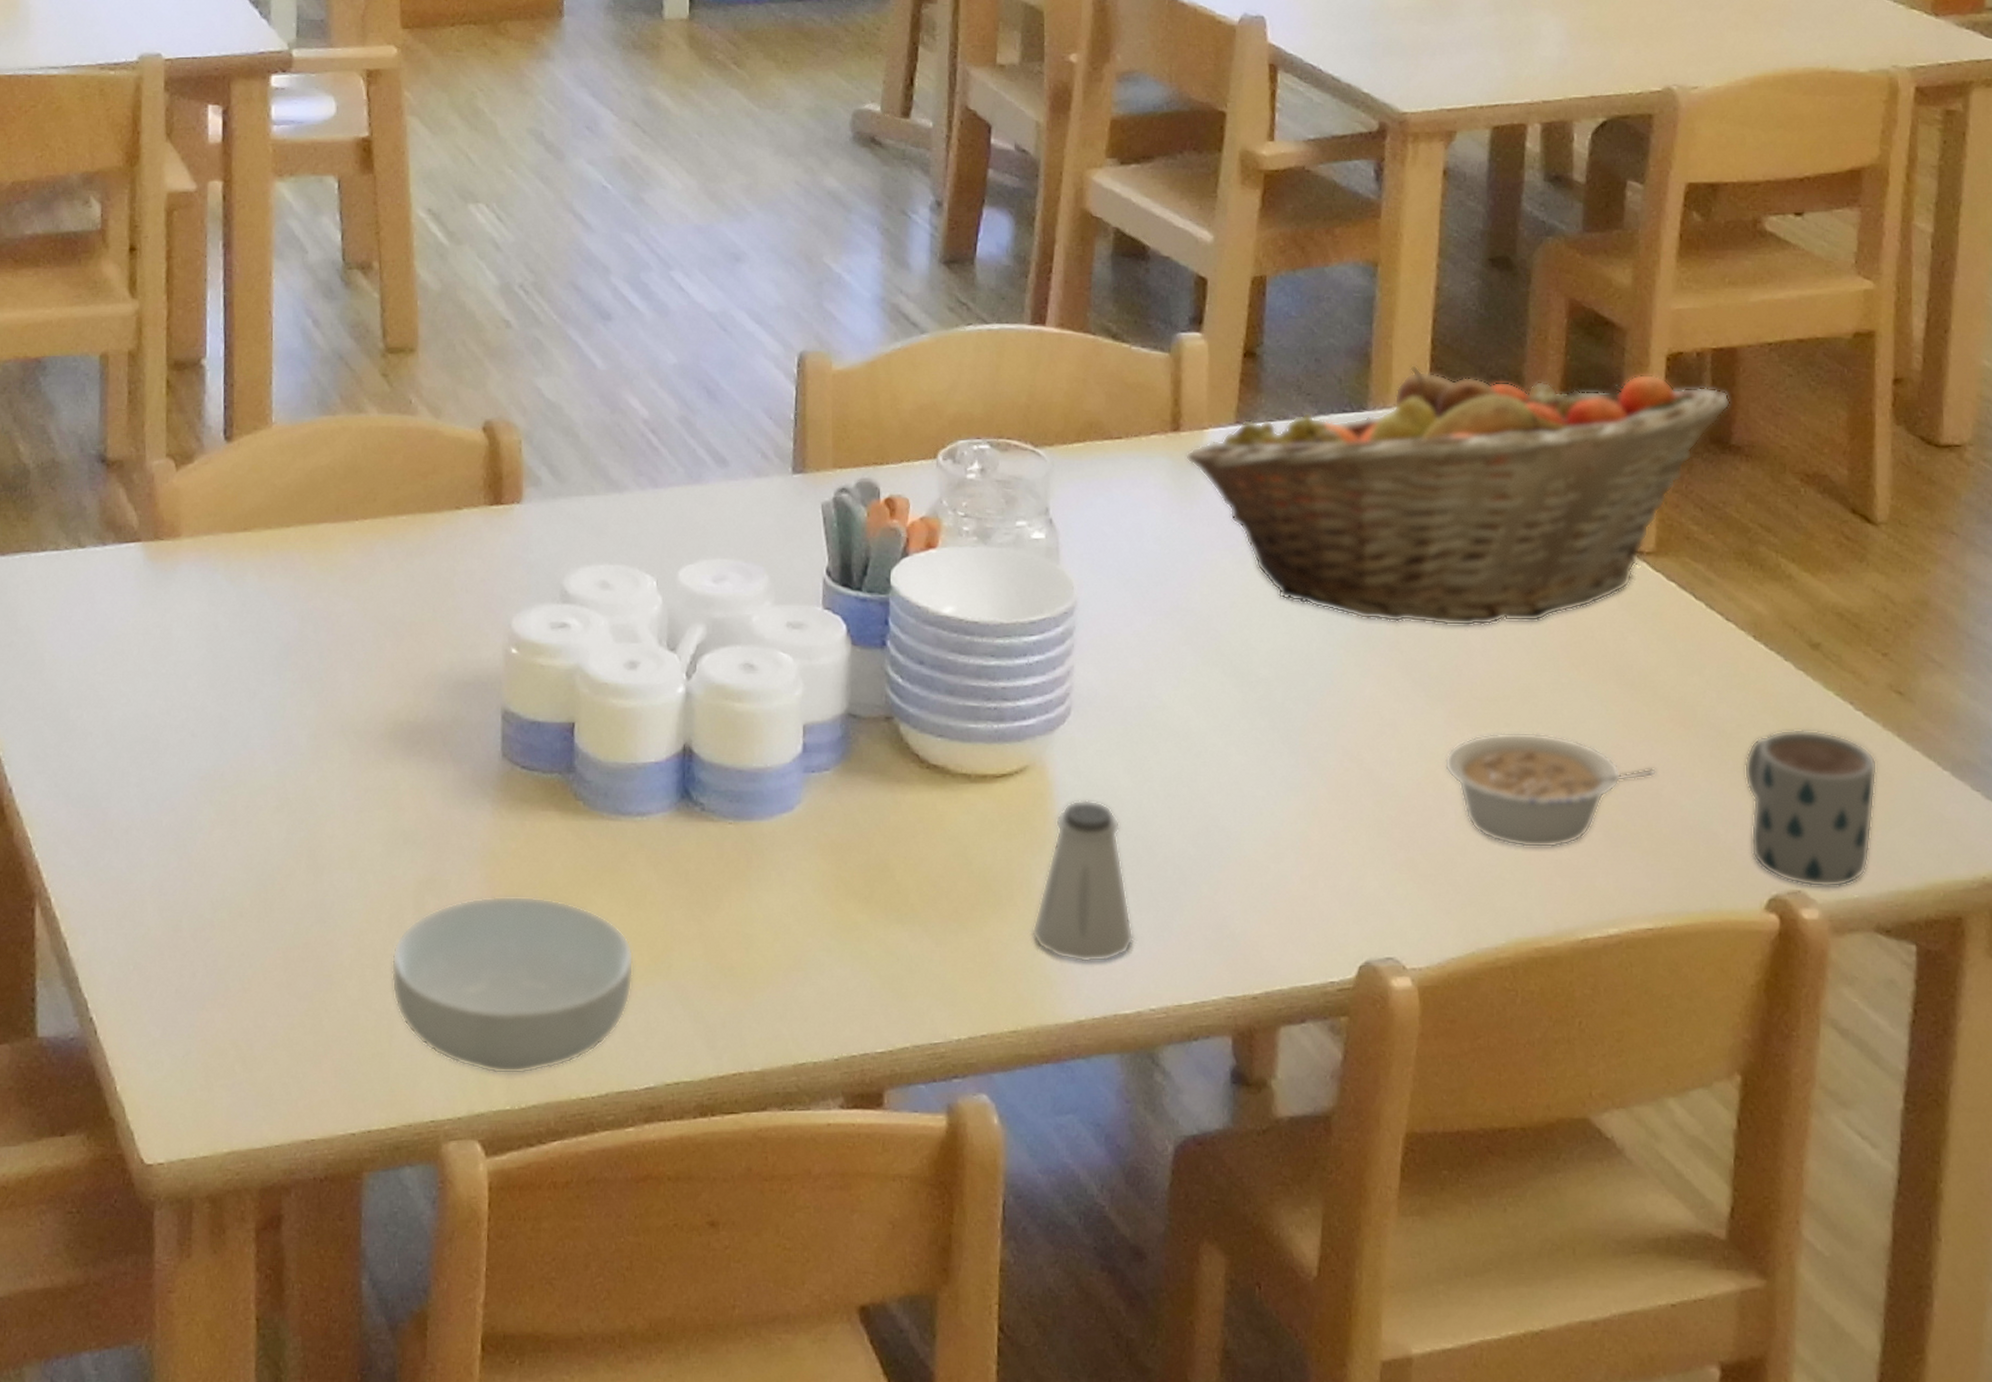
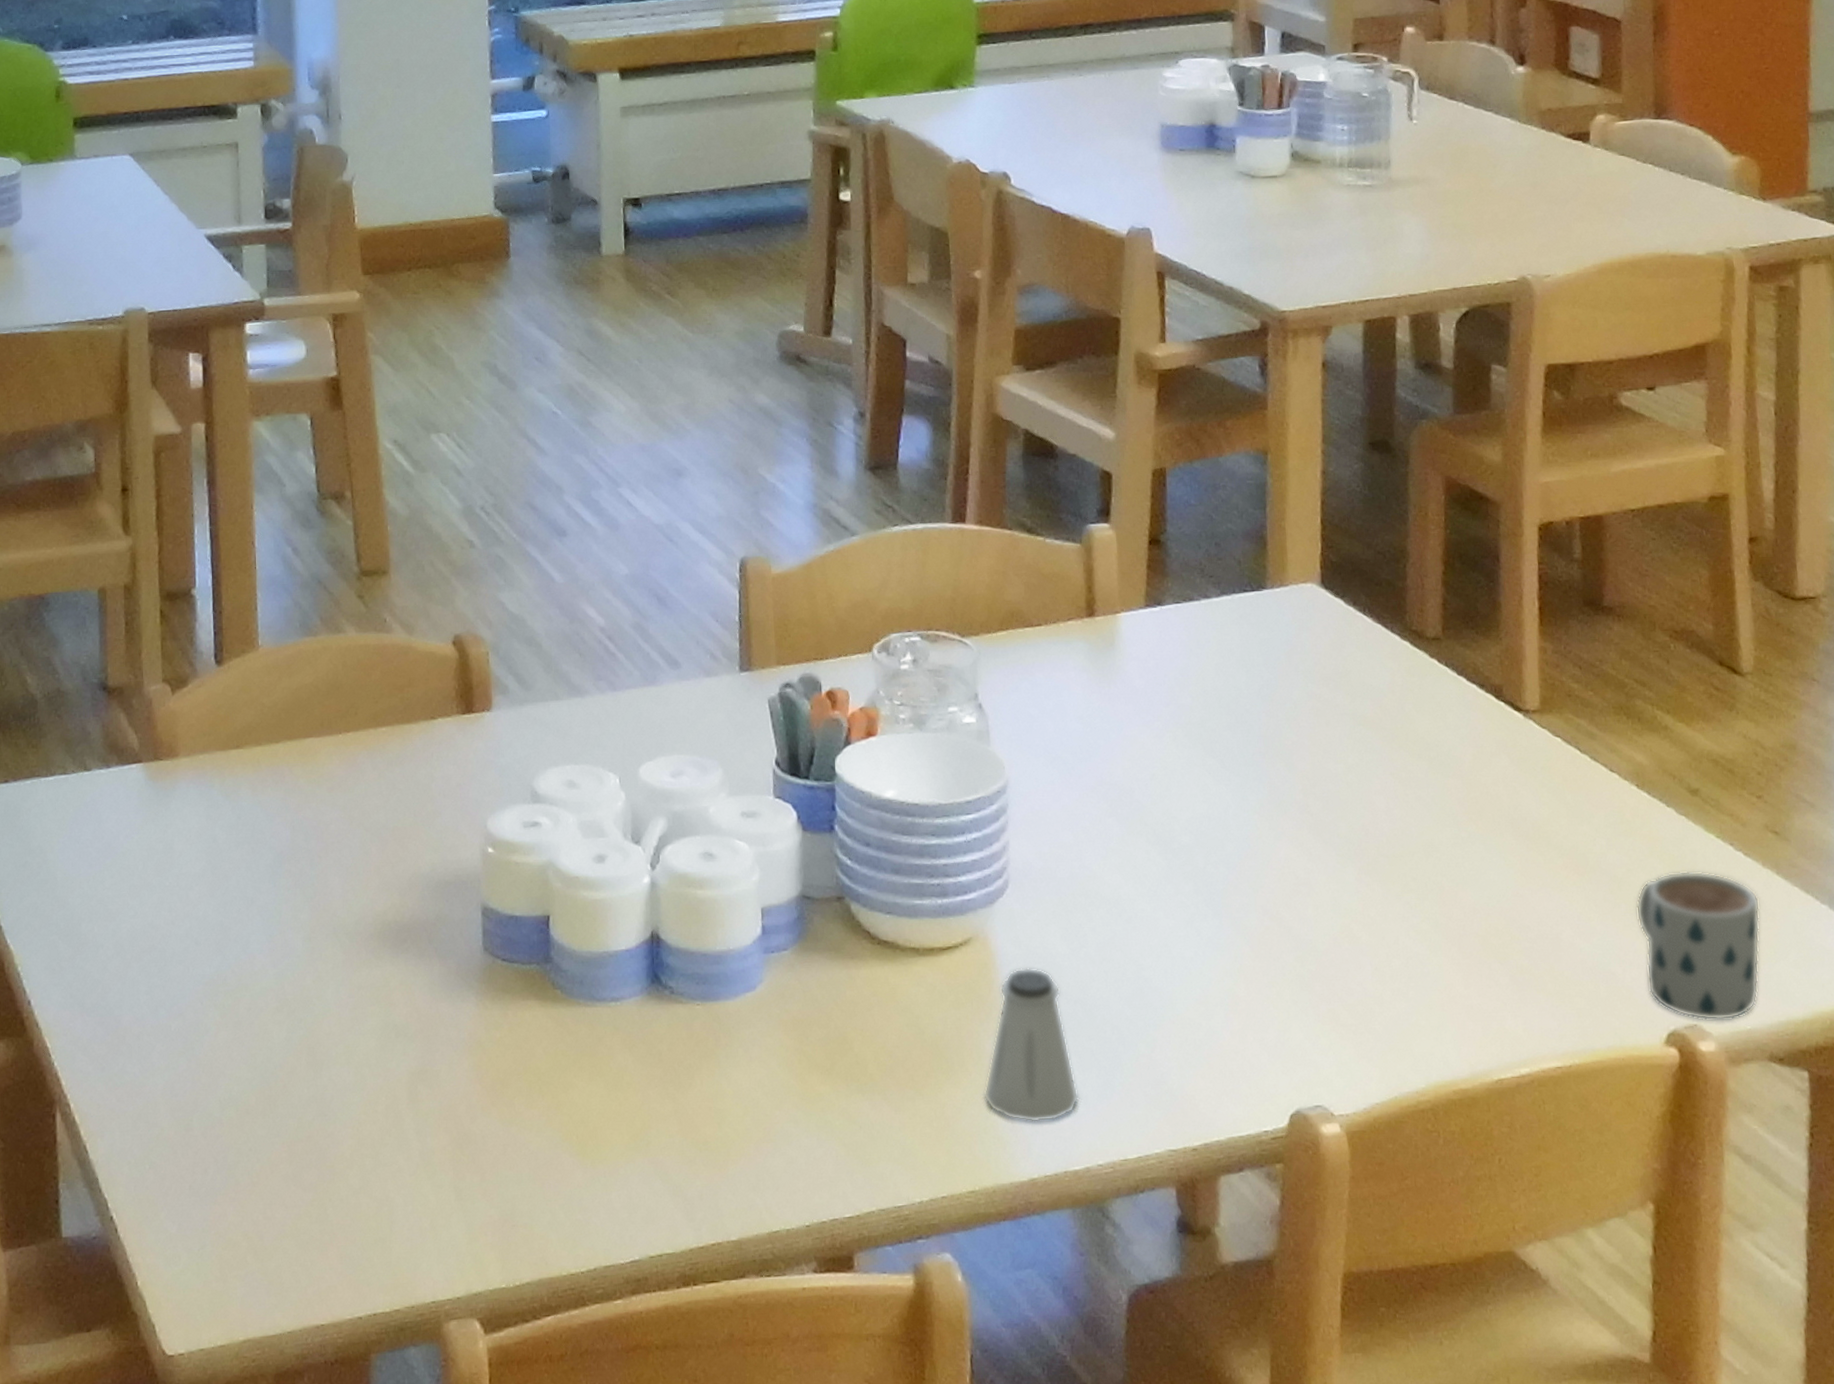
cereal bowl: present [391,896,634,1075] -> none [388,1082,615,1254]
fruit basket: present [1186,365,1730,626] -> none [1101,543,1600,788]
legume: present [1444,731,1656,848] -> none [1357,884,1555,995]

